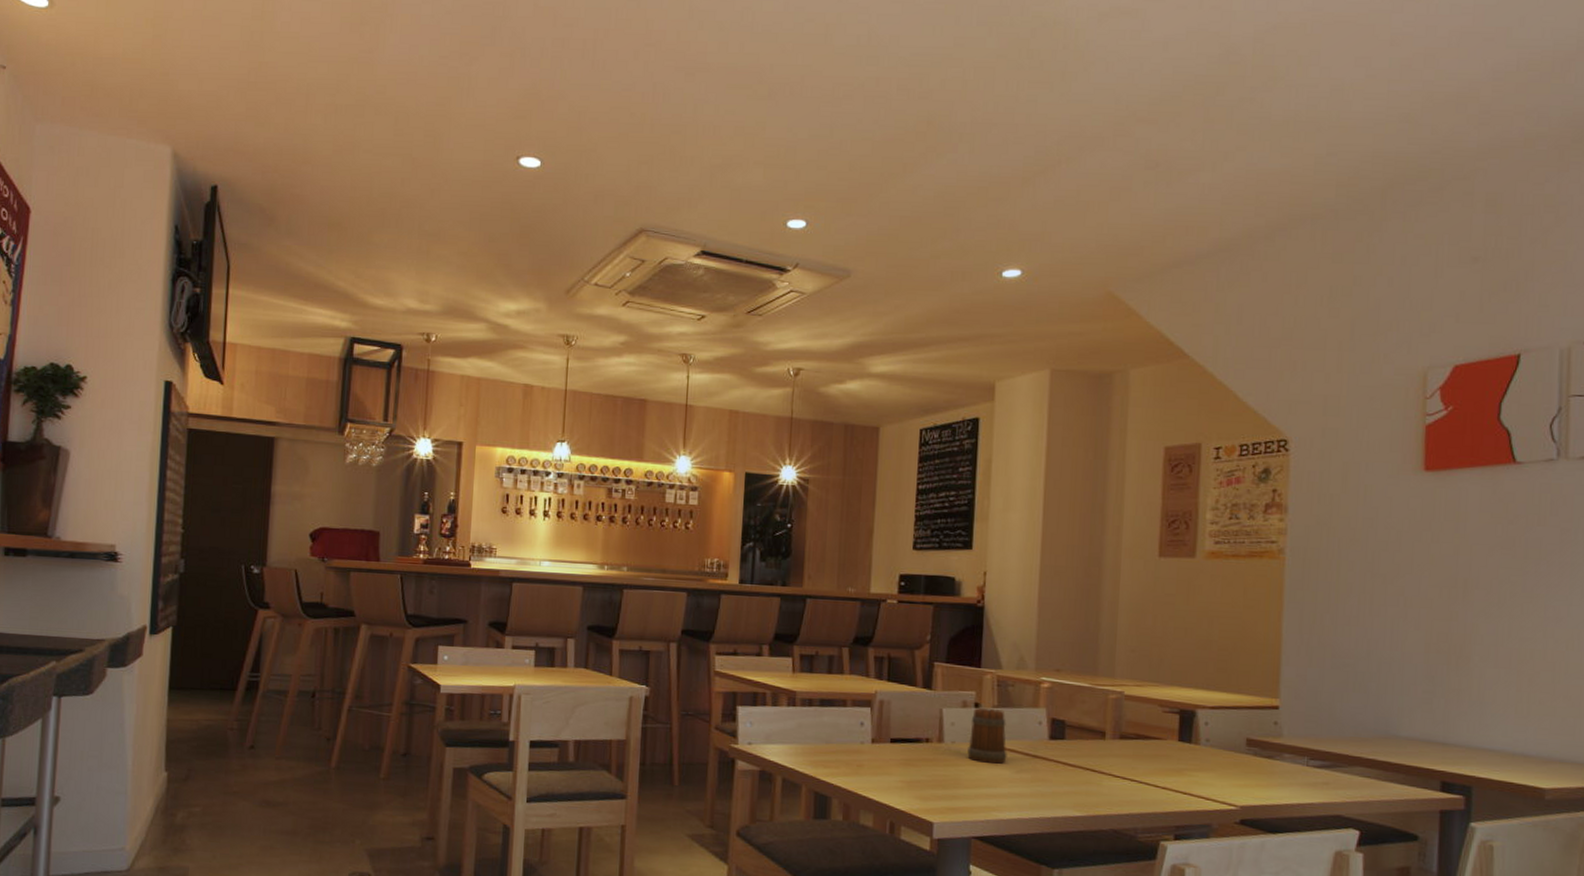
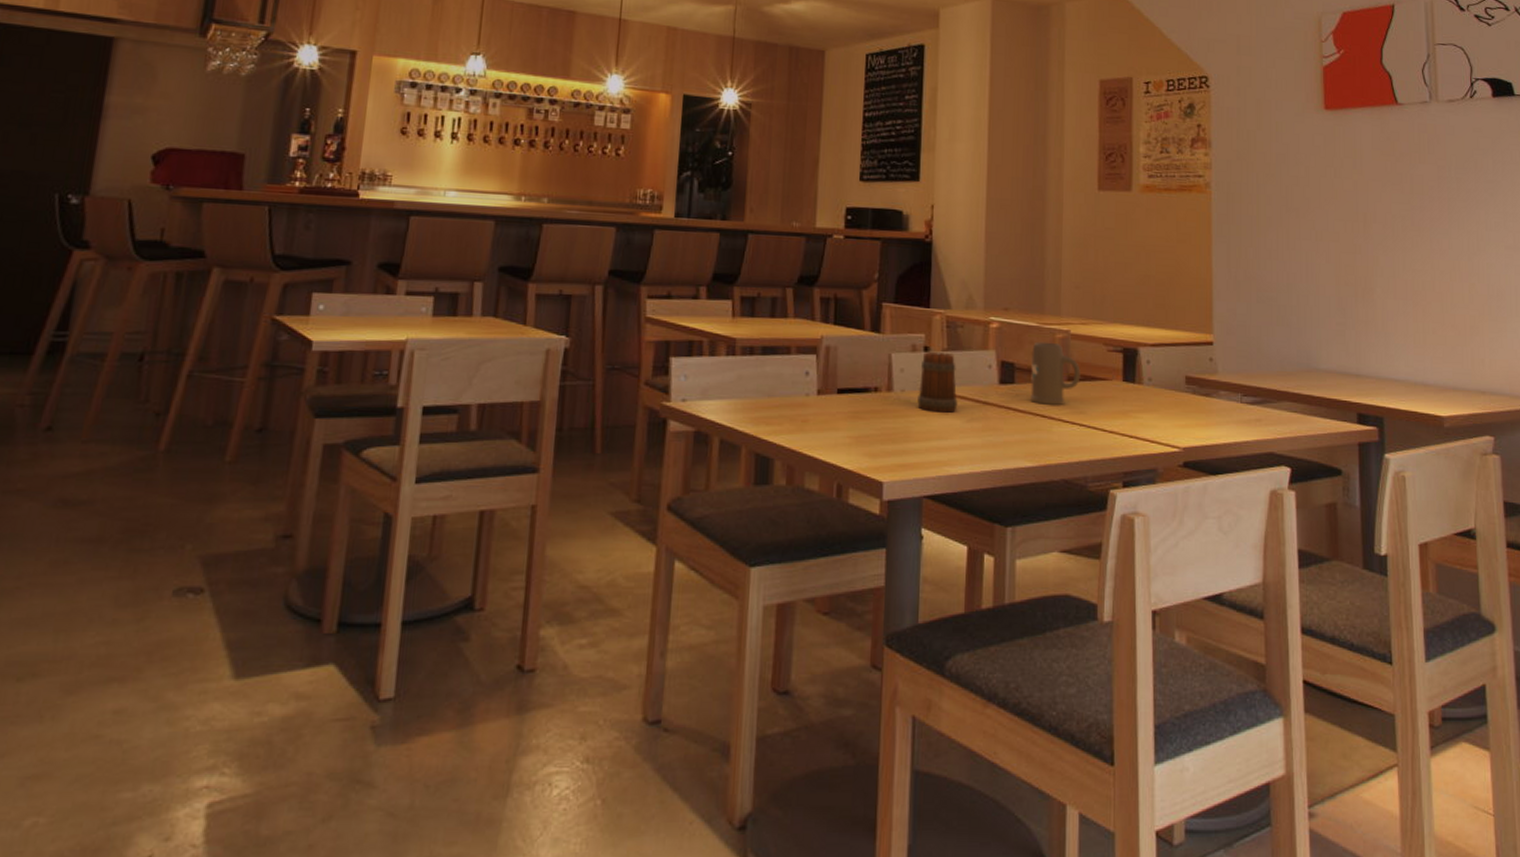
beer mug: none [1081,701,1134,762] -> present [1030,341,1081,406]

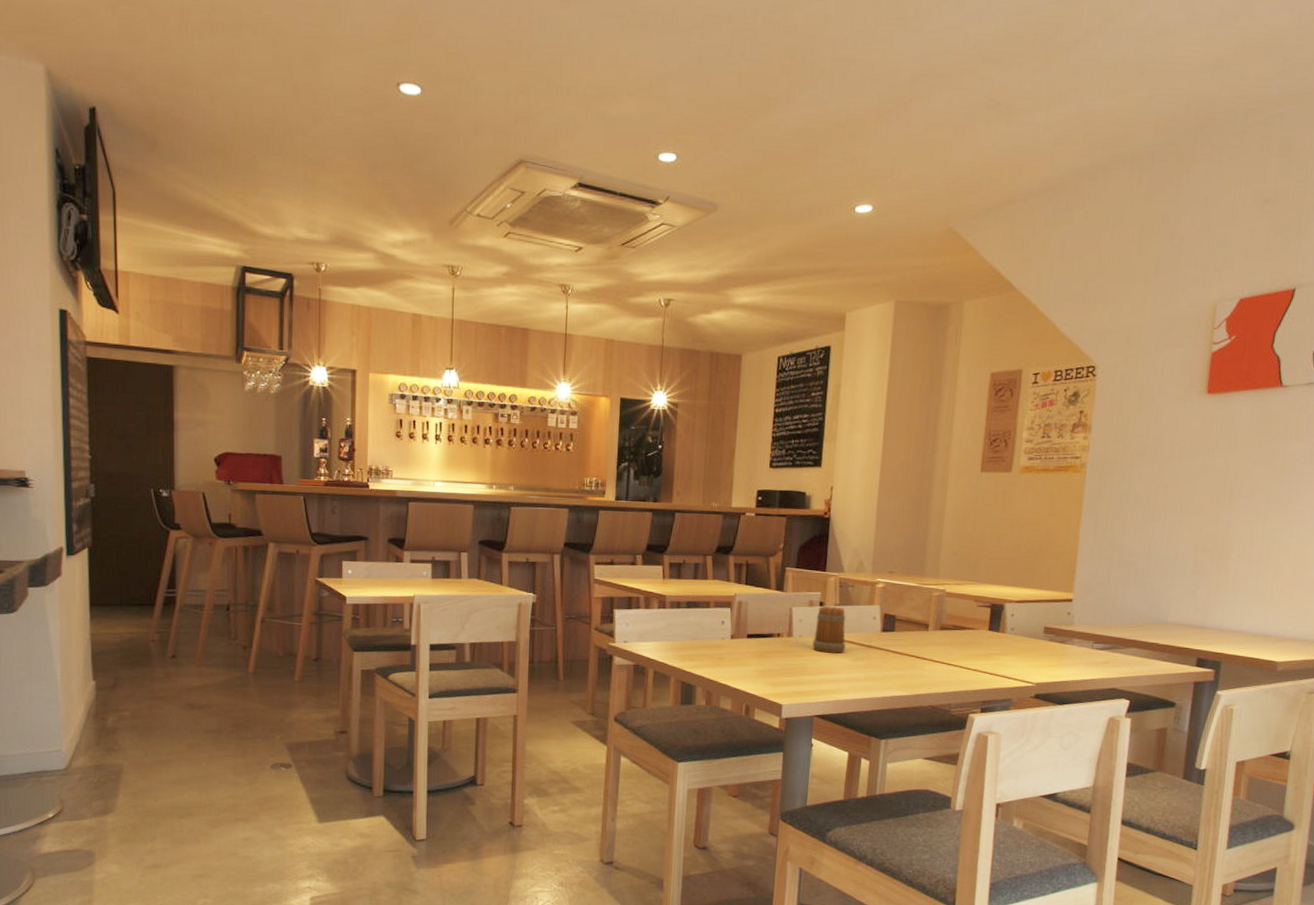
beer mug: present [1030,341,1081,406] -> none [907,598,952,650]

